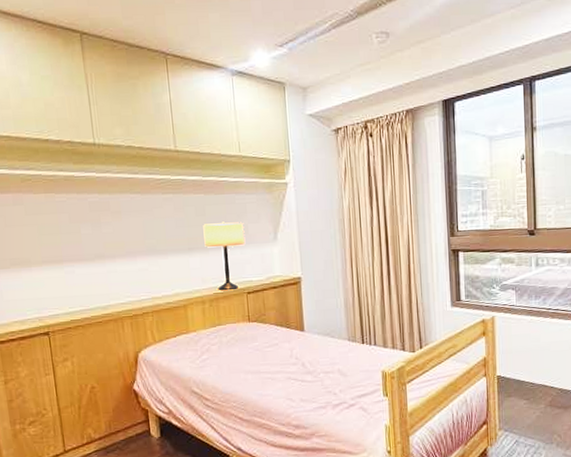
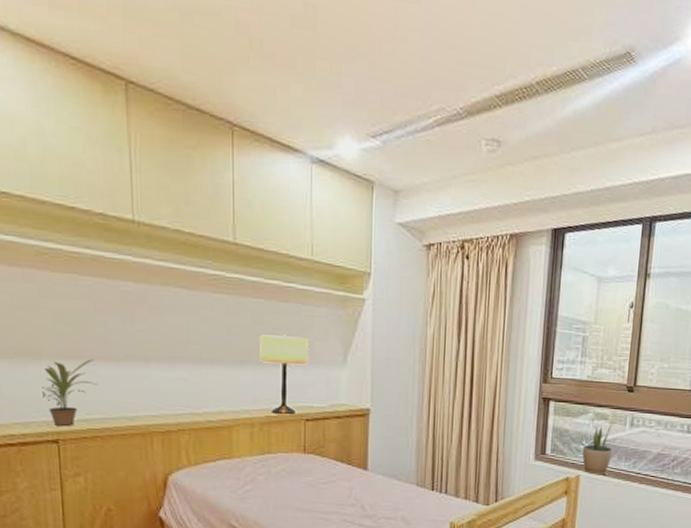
potted plant: none [34,261,76,321] -> present [44,359,98,427]
potted plant: none [494,265,522,315] -> present [582,422,614,475]

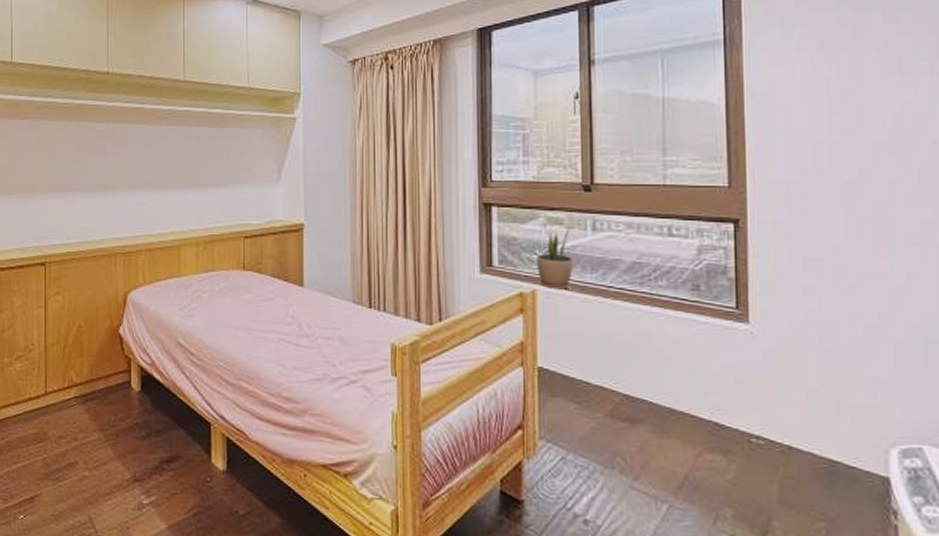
potted plant: present [44,359,98,427] -> none [38,191,76,251]
table lamp: present [260,334,308,415] -> none [204,158,246,233]

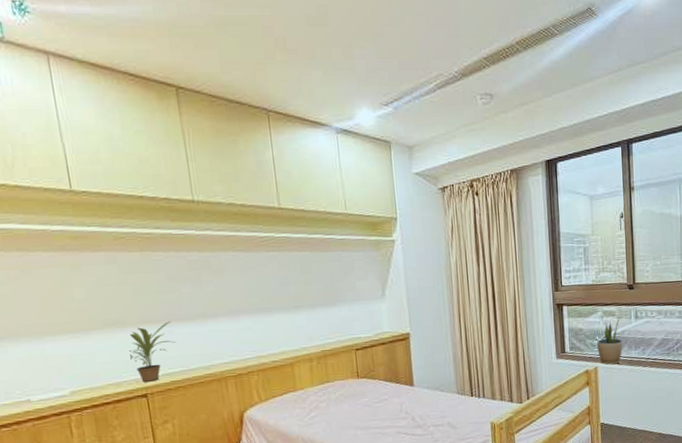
potted plant: none [38,191,76,251] -> present [130,321,176,383]

